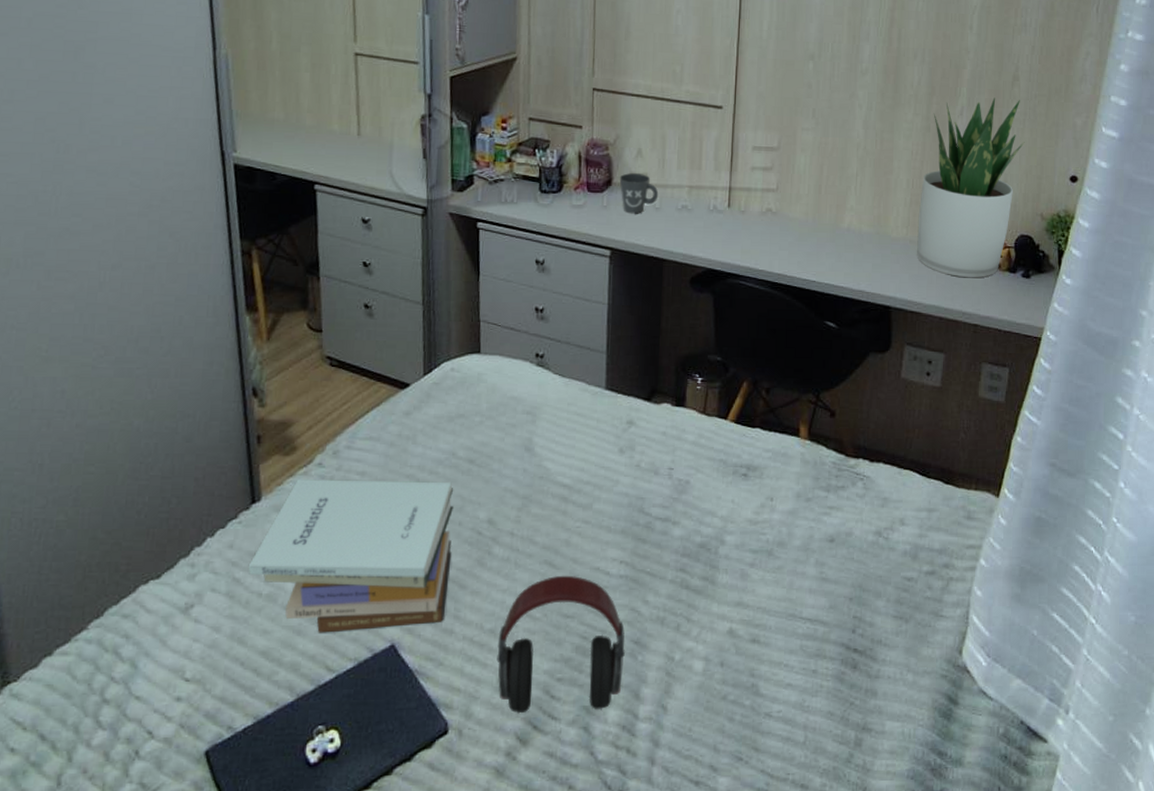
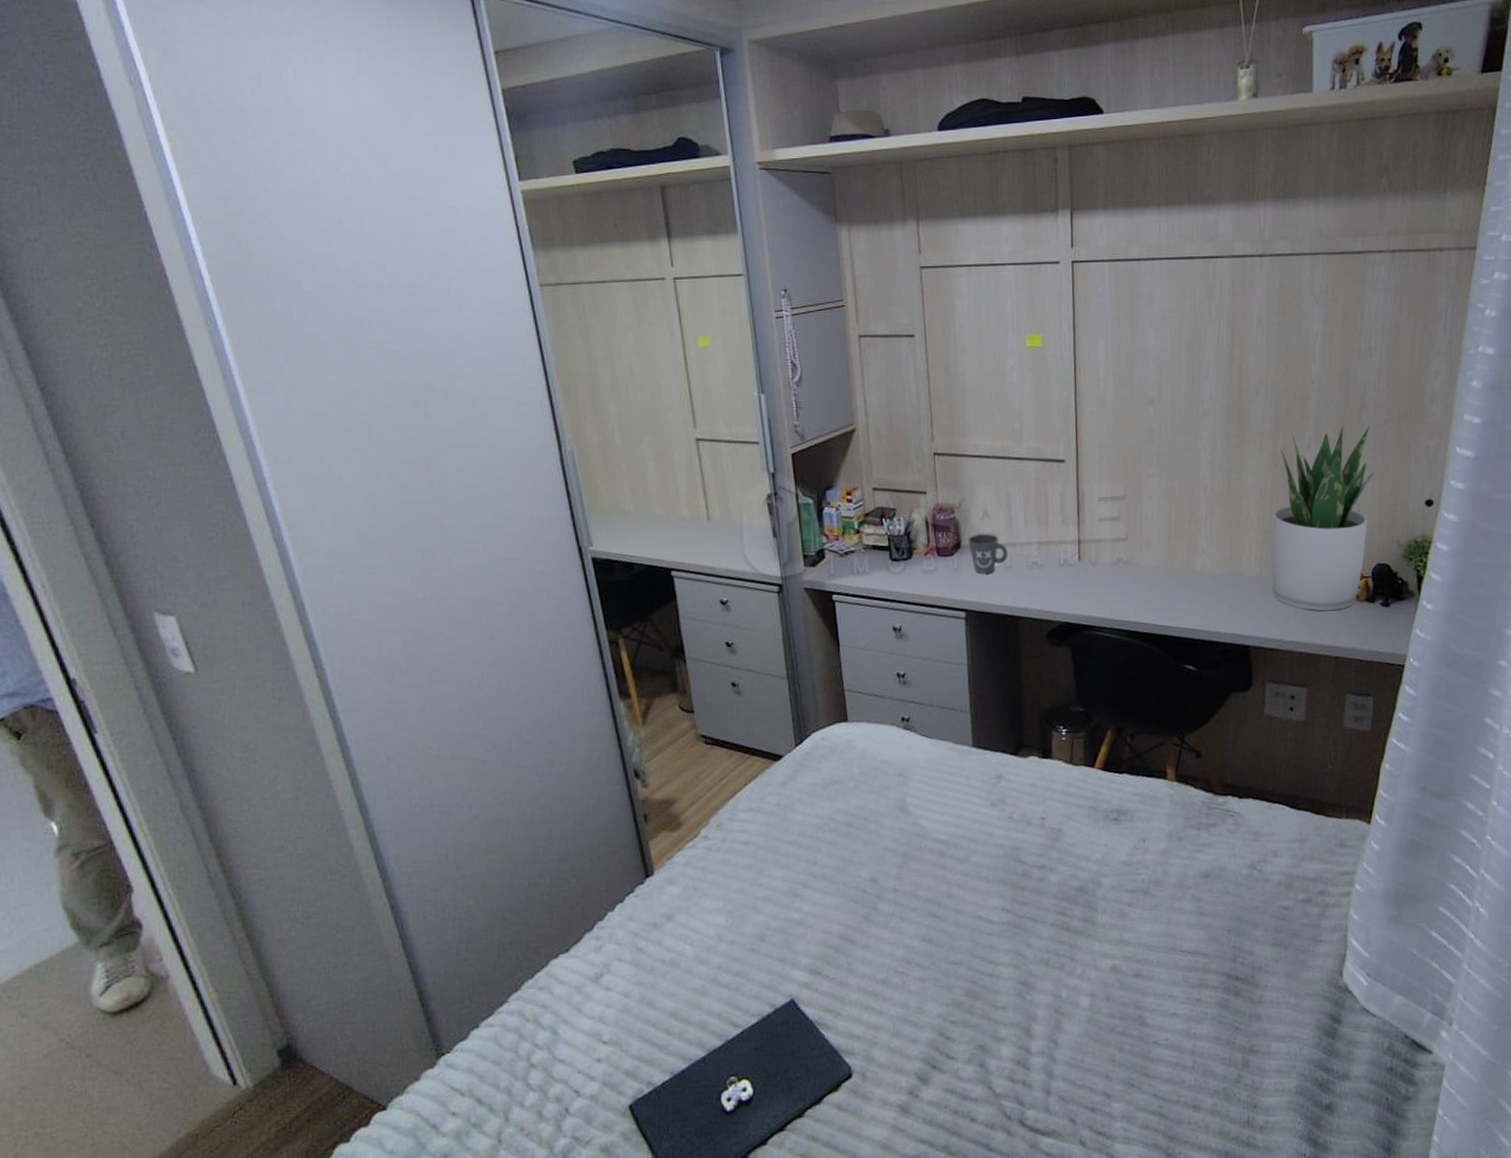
books: present [248,479,454,633] -> none [649,845,839,993]
headphones: present [497,575,625,714] -> none [891,925,1013,1056]

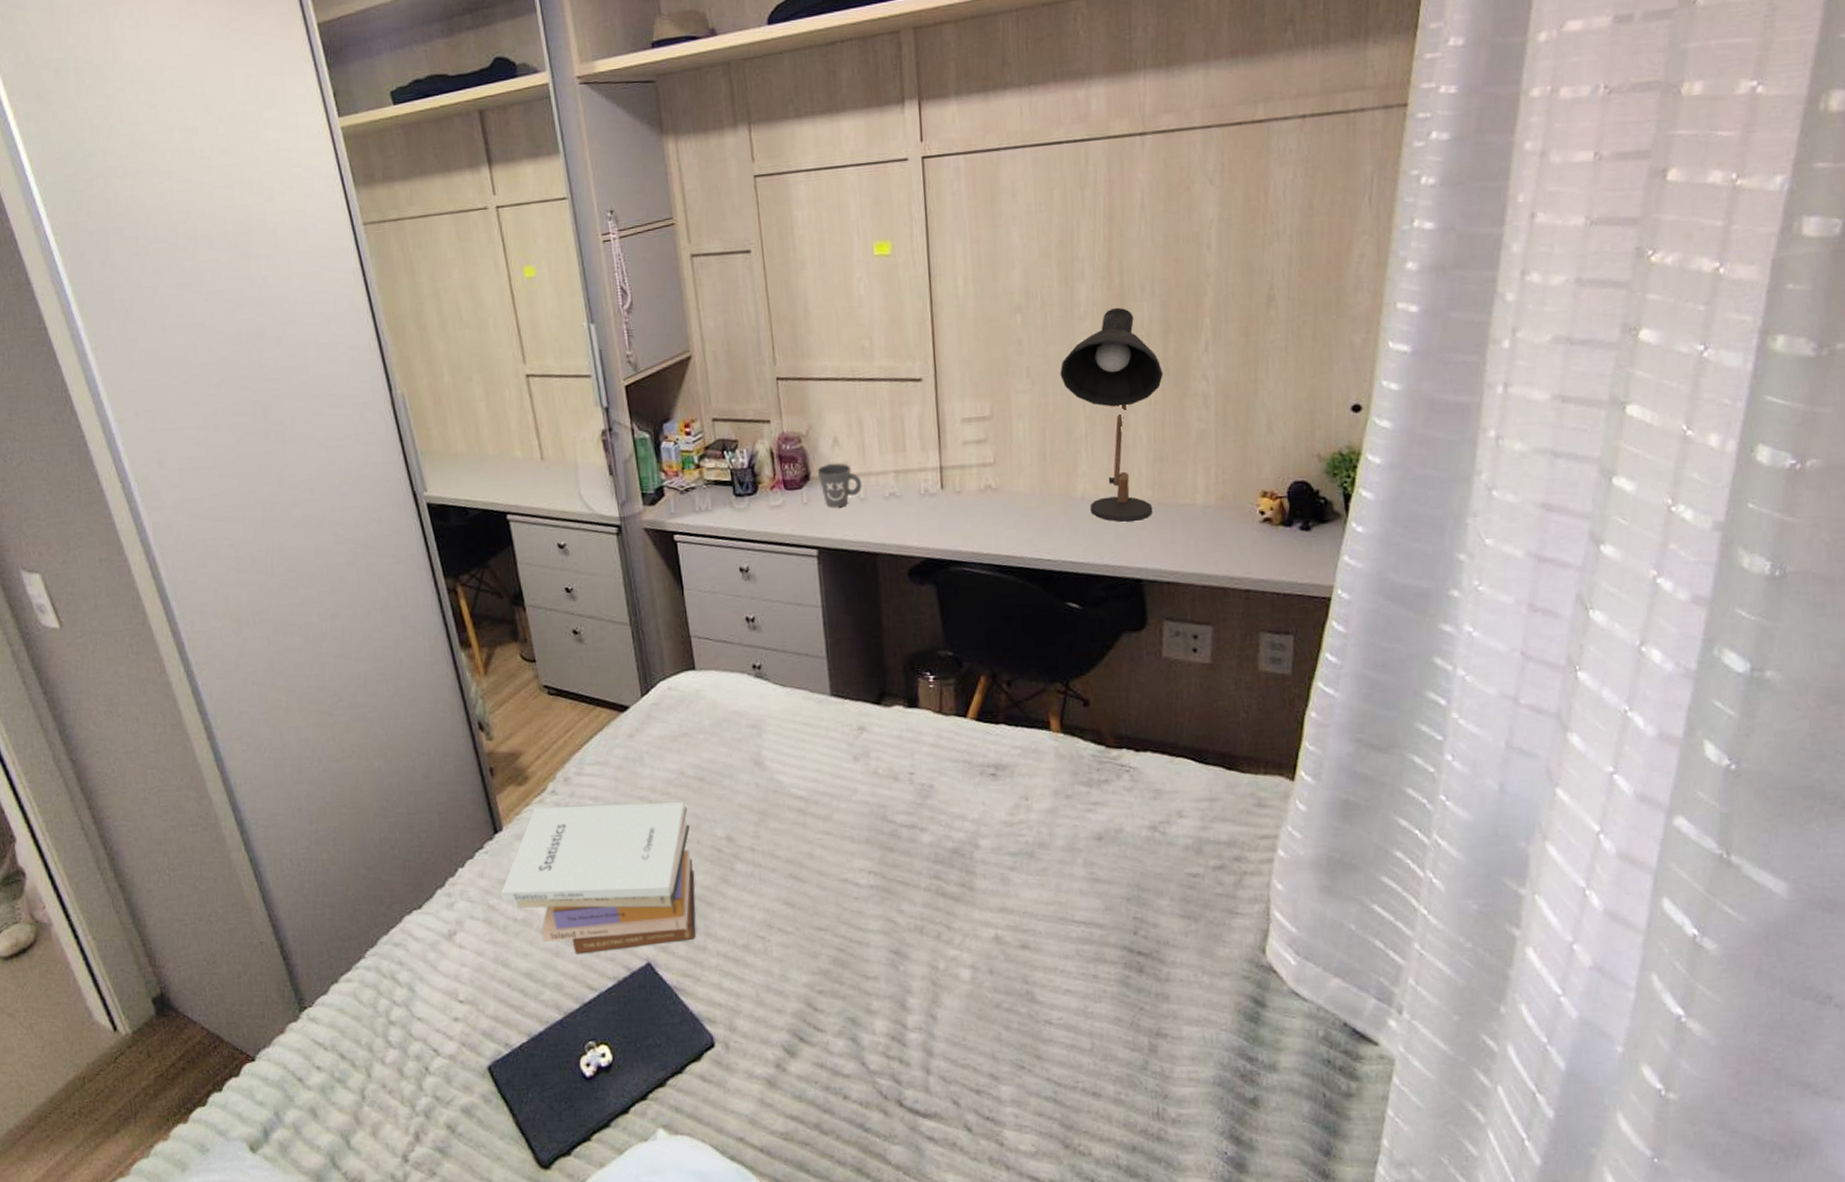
books: none [649,845,839,993] -> present [500,801,696,954]
desk lamp: none [1185,405,1272,595] -> present [1060,307,1163,522]
planter: present [1271,427,1377,612] -> none [1164,323,1290,538]

